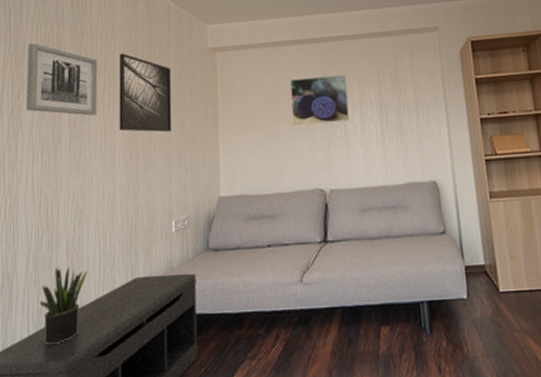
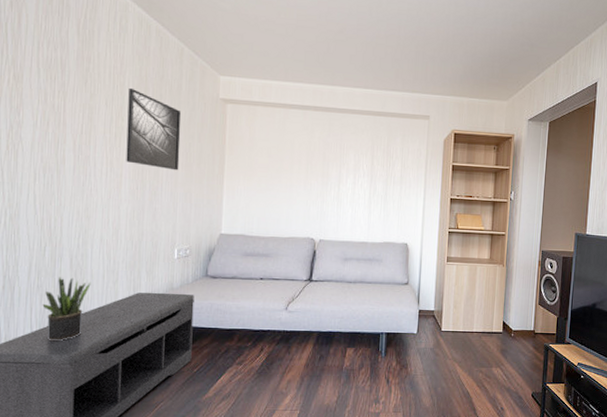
wall art: present [25,43,98,116] -> none [26,60,105,144]
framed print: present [290,74,349,126] -> none [293,140,345,185]

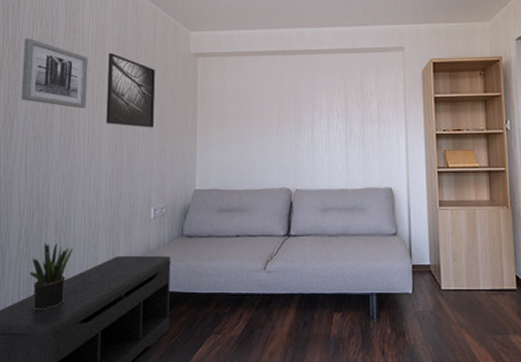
wall art: none [26,60,105,144] -> present [21,38,88,108]

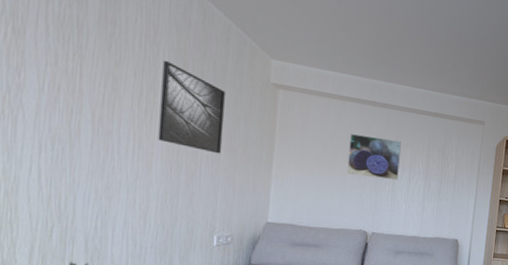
wall art: present [21,38,88,108] -> none [28,14,134,118]
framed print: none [265,85,316,130] -> present [347,133,402,181]

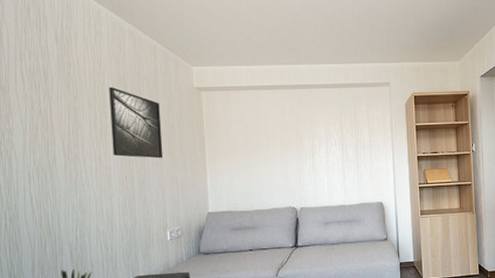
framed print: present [347,133,402,181] -> none [268,116,317,157]

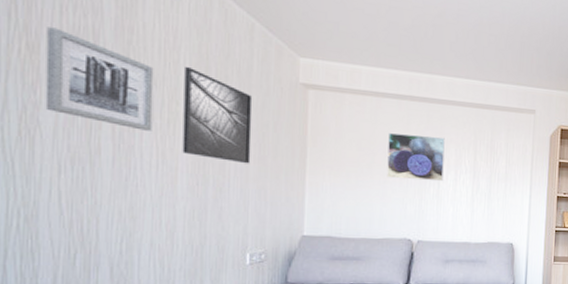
wall art: none [12,71,90,142] -> present [45,27,154,131]
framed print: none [268,116,317,157] -> present [387,132,445,182]

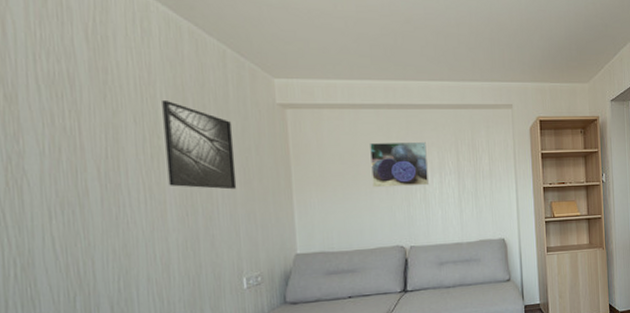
wall art: present [45,27,154,131] -> none [22,76,137,168]

